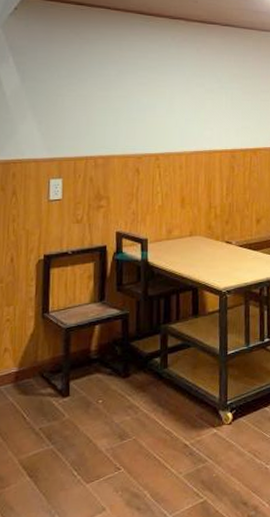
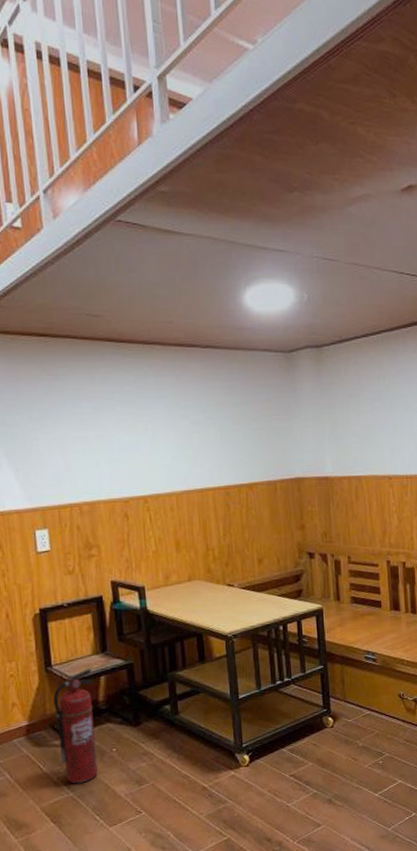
fire extinguisher: none [45,317,88,436] -> present [53,668,98,784]

